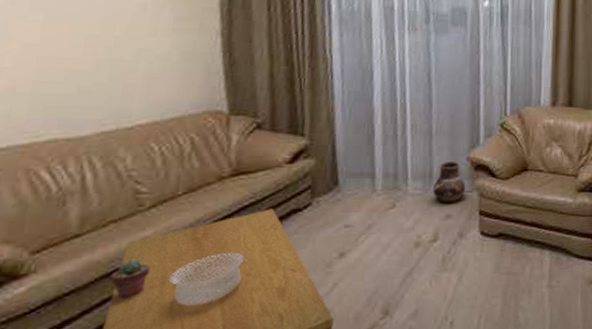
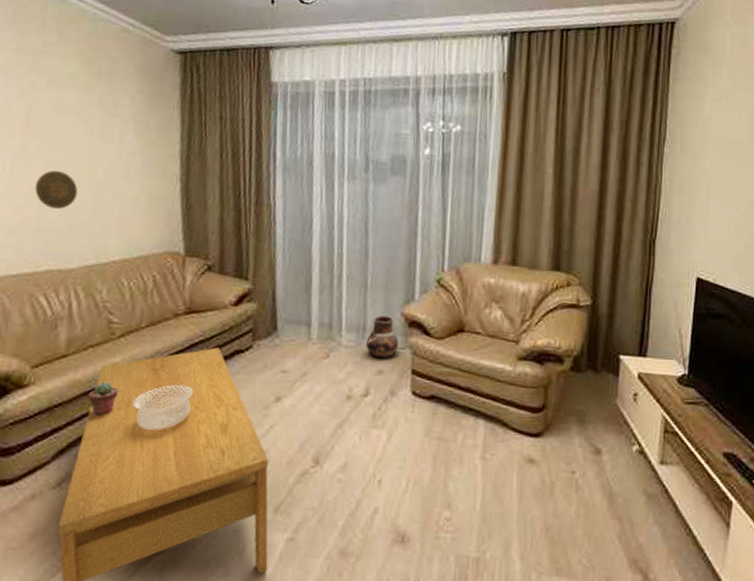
decorative plate: none [30,26,90,71] -> present [35,170,78,210]

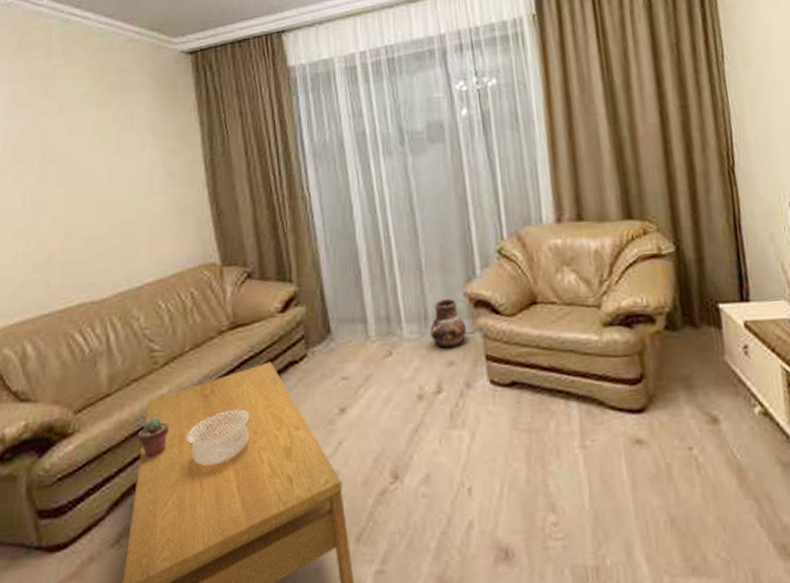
decorative plate: present [35,170,78,210] -> none [58,196,102,238]

